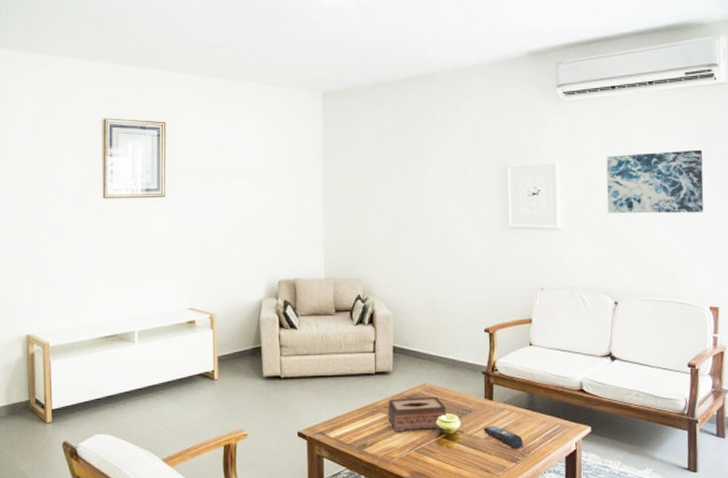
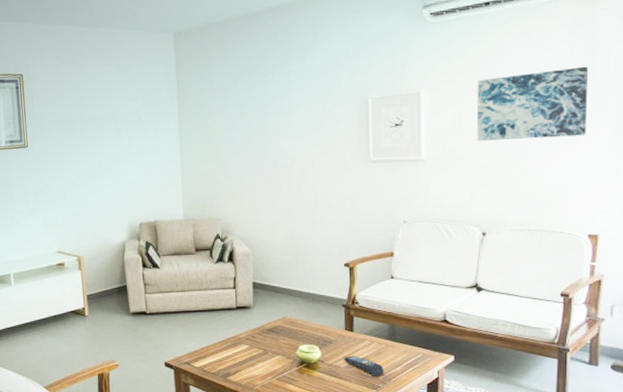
tissue box: present [388,396,446,432] -> none [249,328,307,362]

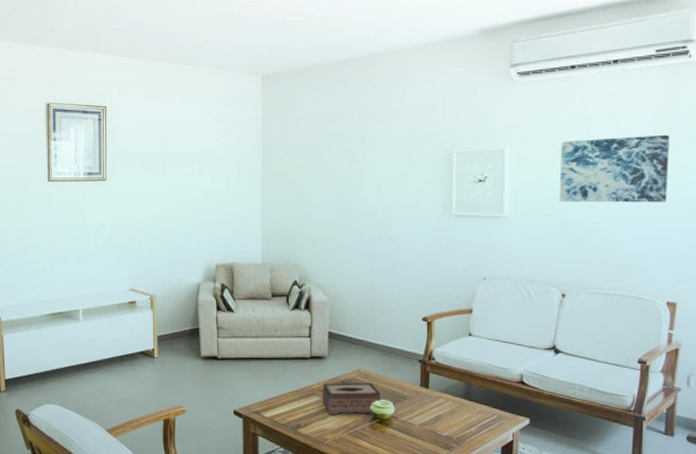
tissue box: none [249,328,307,362] -> present [323,382,381,415]
remote control: present [344,355,384,377] -> none [418,413,458,436]

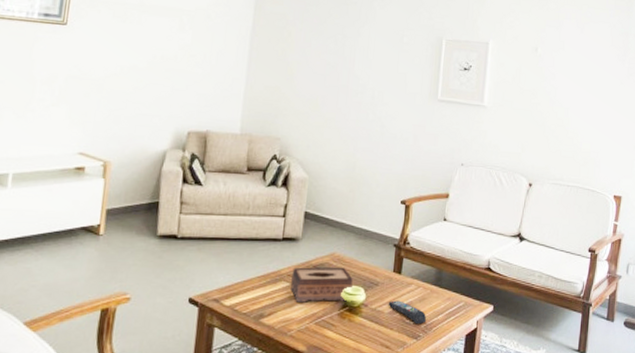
remote control: none [418,413,458,436] -> present [388,300,426,325]
wall art: present [559,134,670,203] -> none [532,40,624,105]

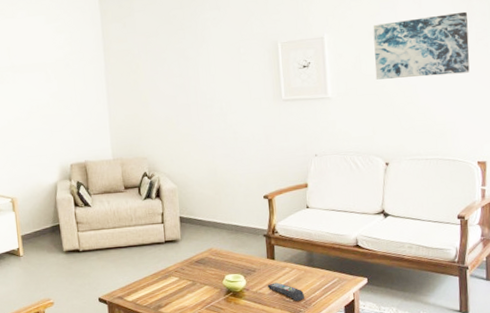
tissue box: present [291,267,353,303] -> none [178,259,232,293]
wall art: none [532,40,624,105] -> present [373,11,470,80]

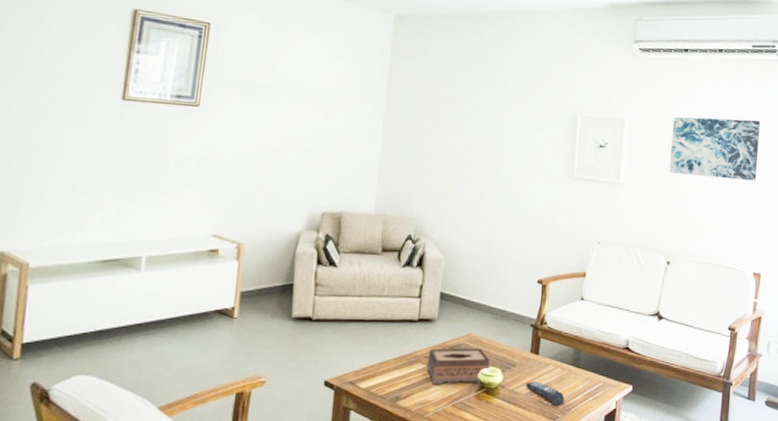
tissue box: none [178,259,232,293] -> present [427,348,490,384]

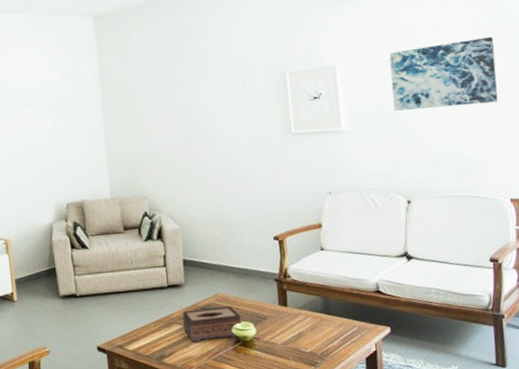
remote control: present [525,381,564,406] -> none [279,331,321,352]

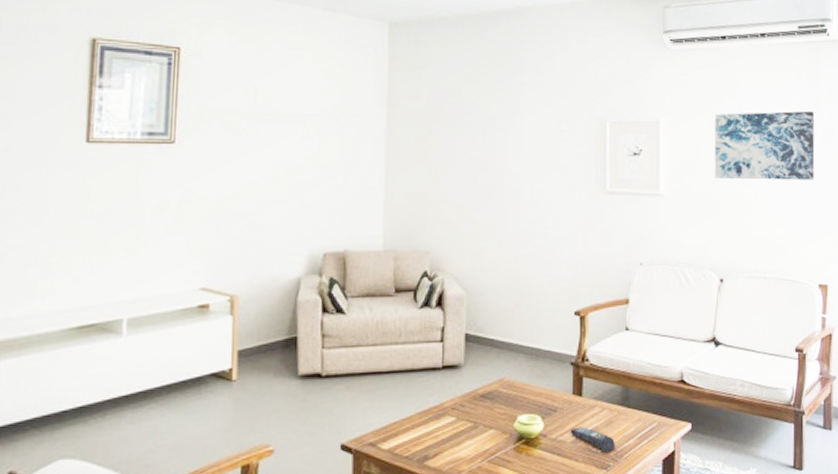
tissue box: present [182,305,241,342] -> none [457,393,527,439]
remote control: none [279,331,321,352] -> present [570,426,615,453]

